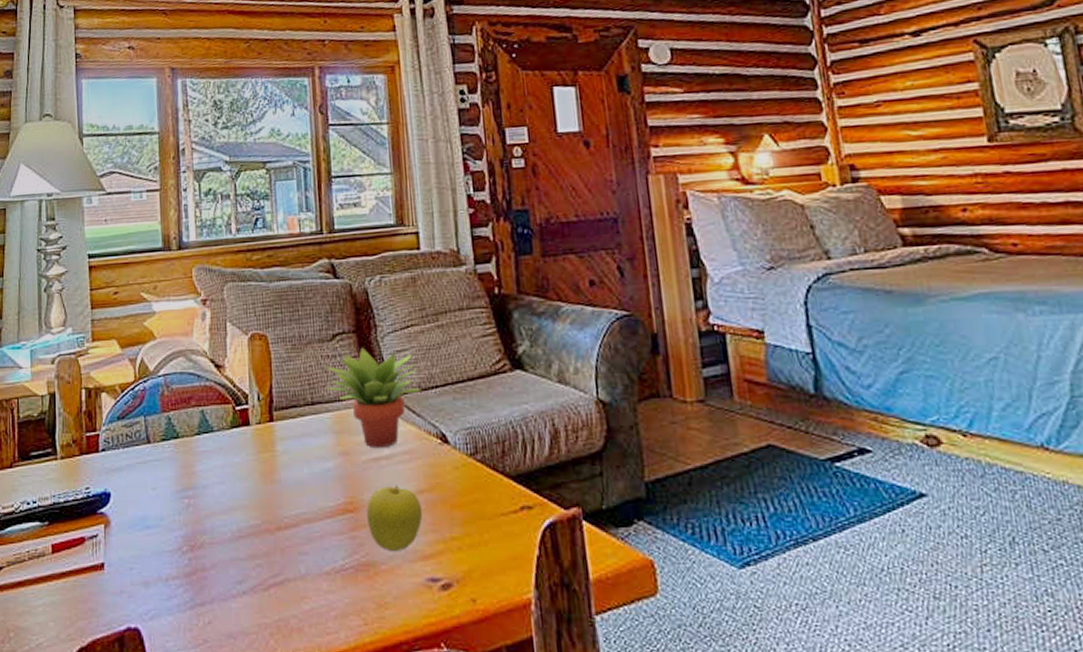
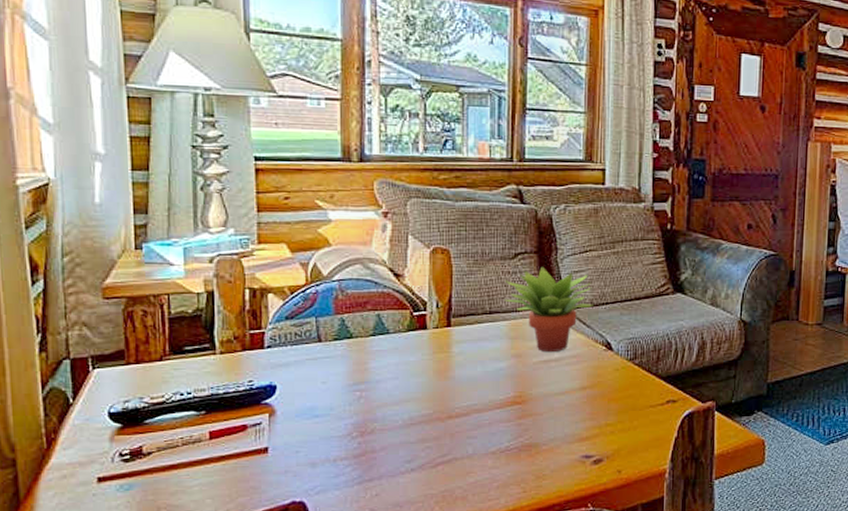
fruit: present [366,485,423,552] -> none [534,382,584,436]

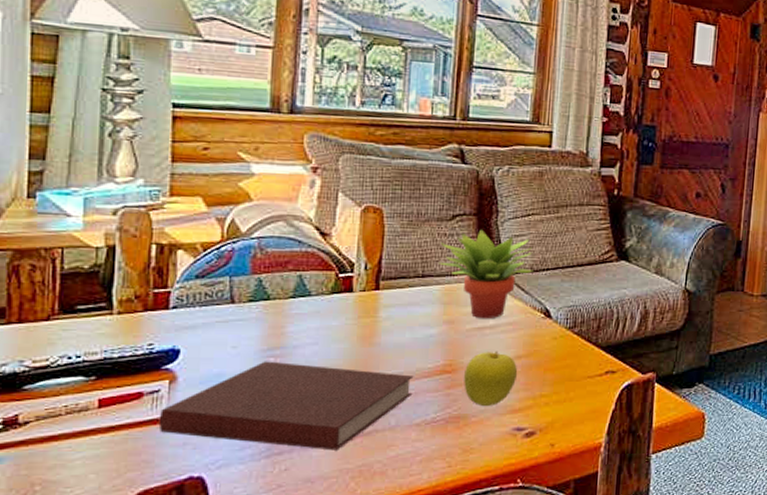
notebook: none [262,395,487,477] -> present [158,361,414,451]
fruit: none [534,382,584,436] -> present [464,351,518,407]

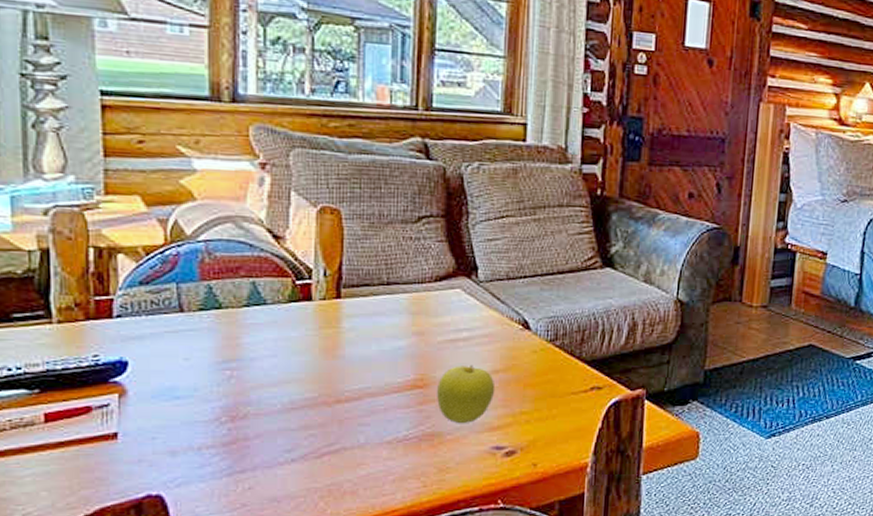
notebook: present [158,361,414,451] -> none [110,374,383,469]
succulent plant: present [437,229,535,319] -> none [403,232,511,331]

